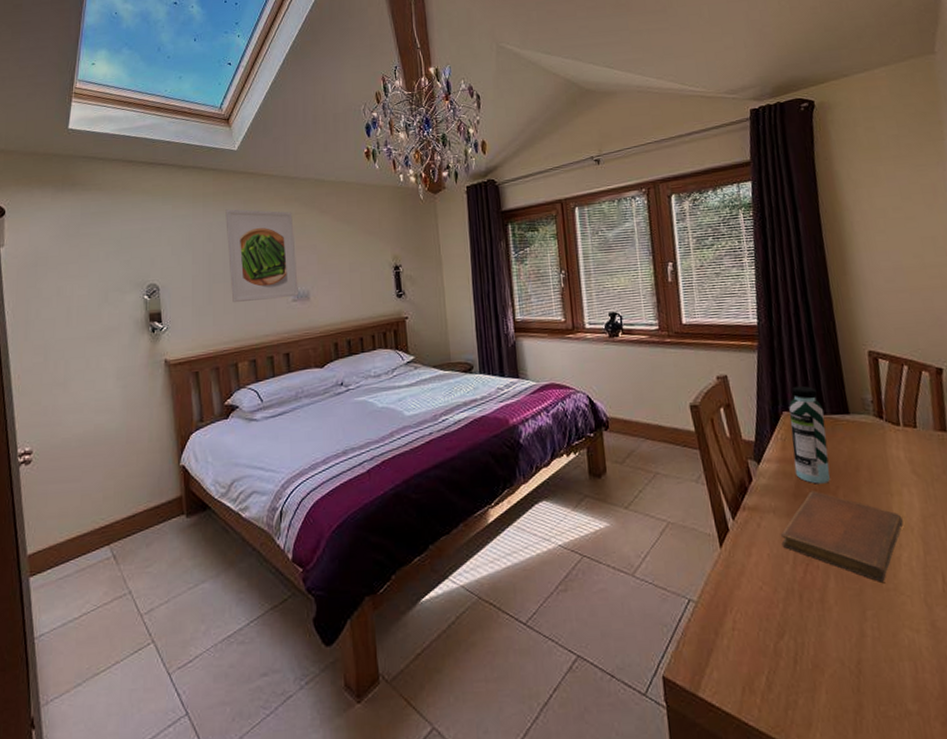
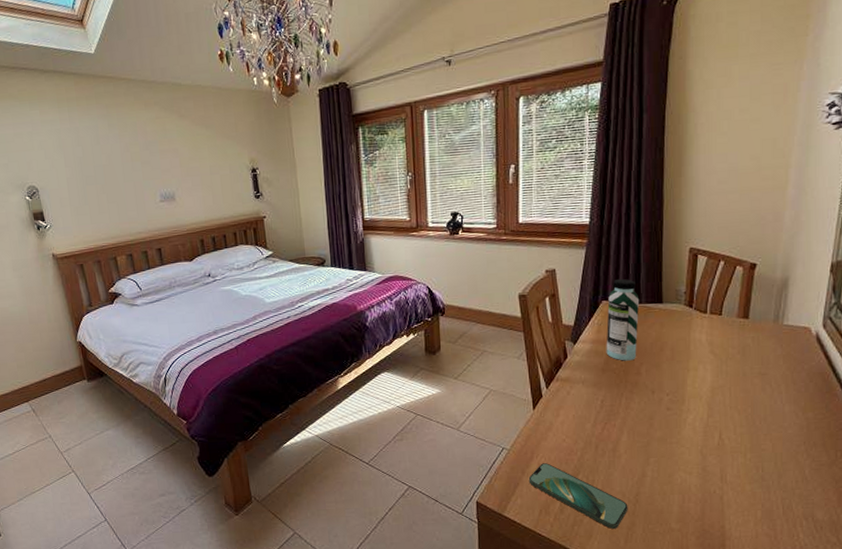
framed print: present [225,209,298,302] -> none [90,113,165,203]
smartphone: none [723,619,851,713] -> present [528,463,628,529]
notebook: present [781,490,903,582] -> none [586,366,694,437]

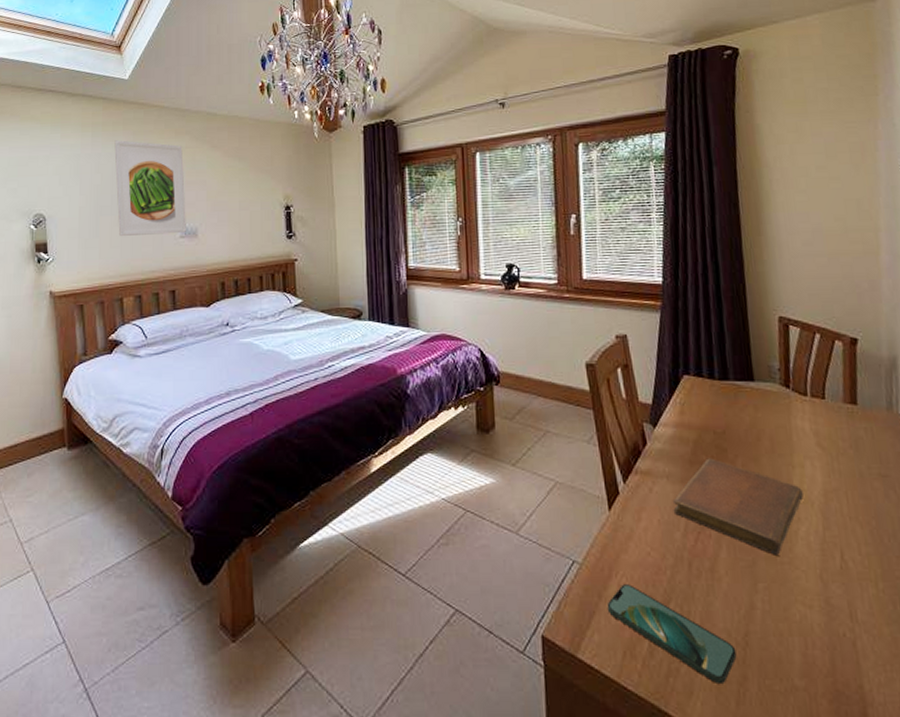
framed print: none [90,113,165,203] -> present [114,140,186,236]
notebook: none [586,366,694,437] -> present [673,458,803,555]
water bottle: present [606,279,640,361] -> none [690,350,730,452]

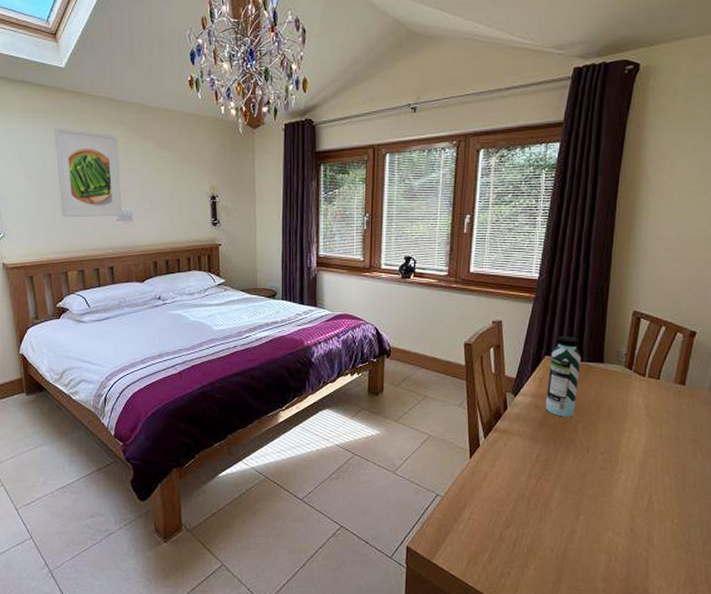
smartphone: present [606,584,737,683] -> none [459,513,556,583]
notebook: present [673,458,803,555] -> none [521,422,628,496]
water bottle: none [690,350,730,452] -> present [545,336,582,417]

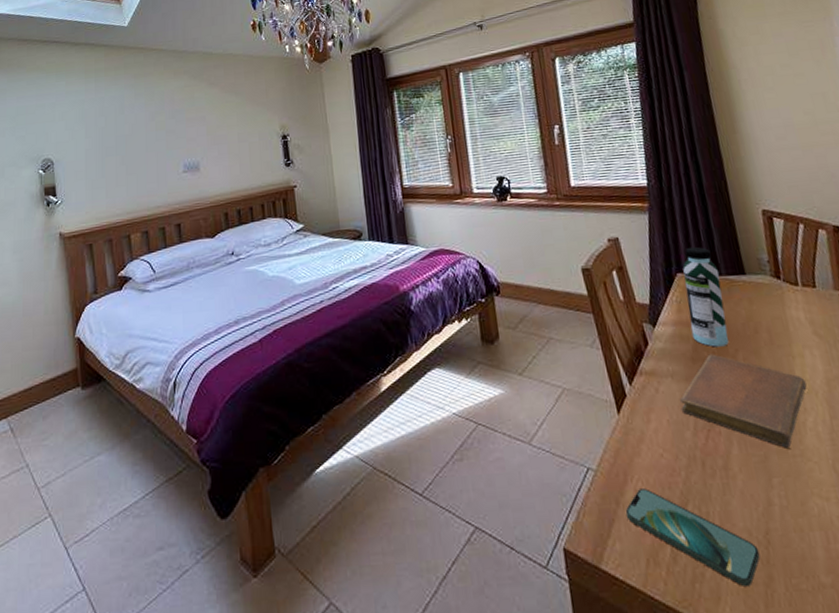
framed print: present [54,127,122,217] -> none [117,83,189,175]
smartphone: none [459,513,556,583] -> present [625,488,760,586]
notebook: none [521,422,628,496] -> present [680,354,807,448]

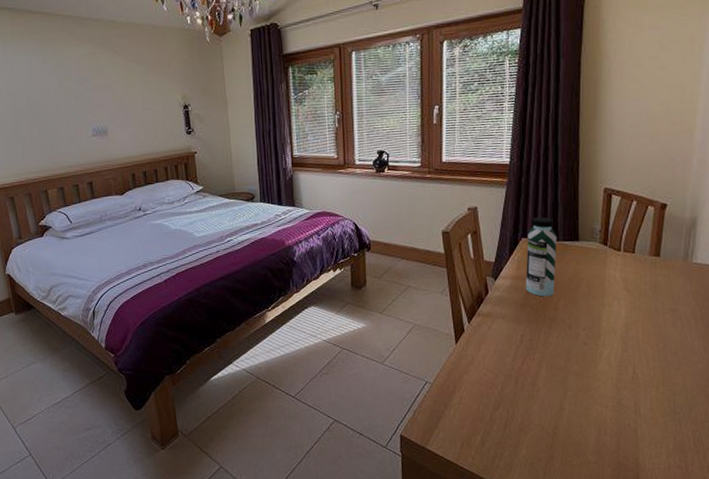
smartphone: present [625,488,760,586] -> none [451,397,547,461]
notebook: present [680,354,807,448] -> none [506,302,609,372]

